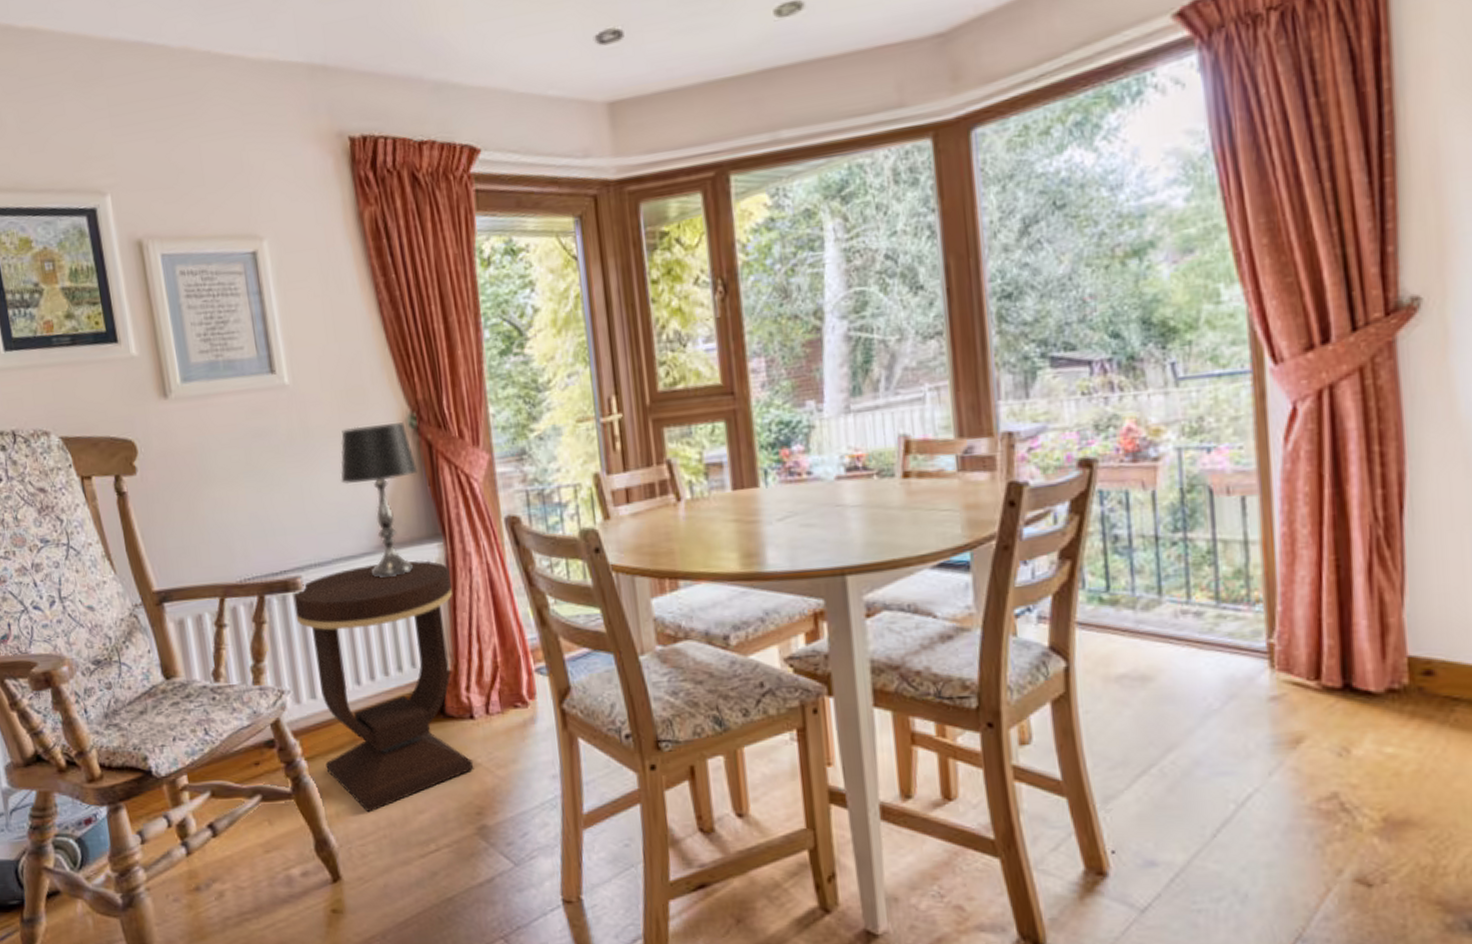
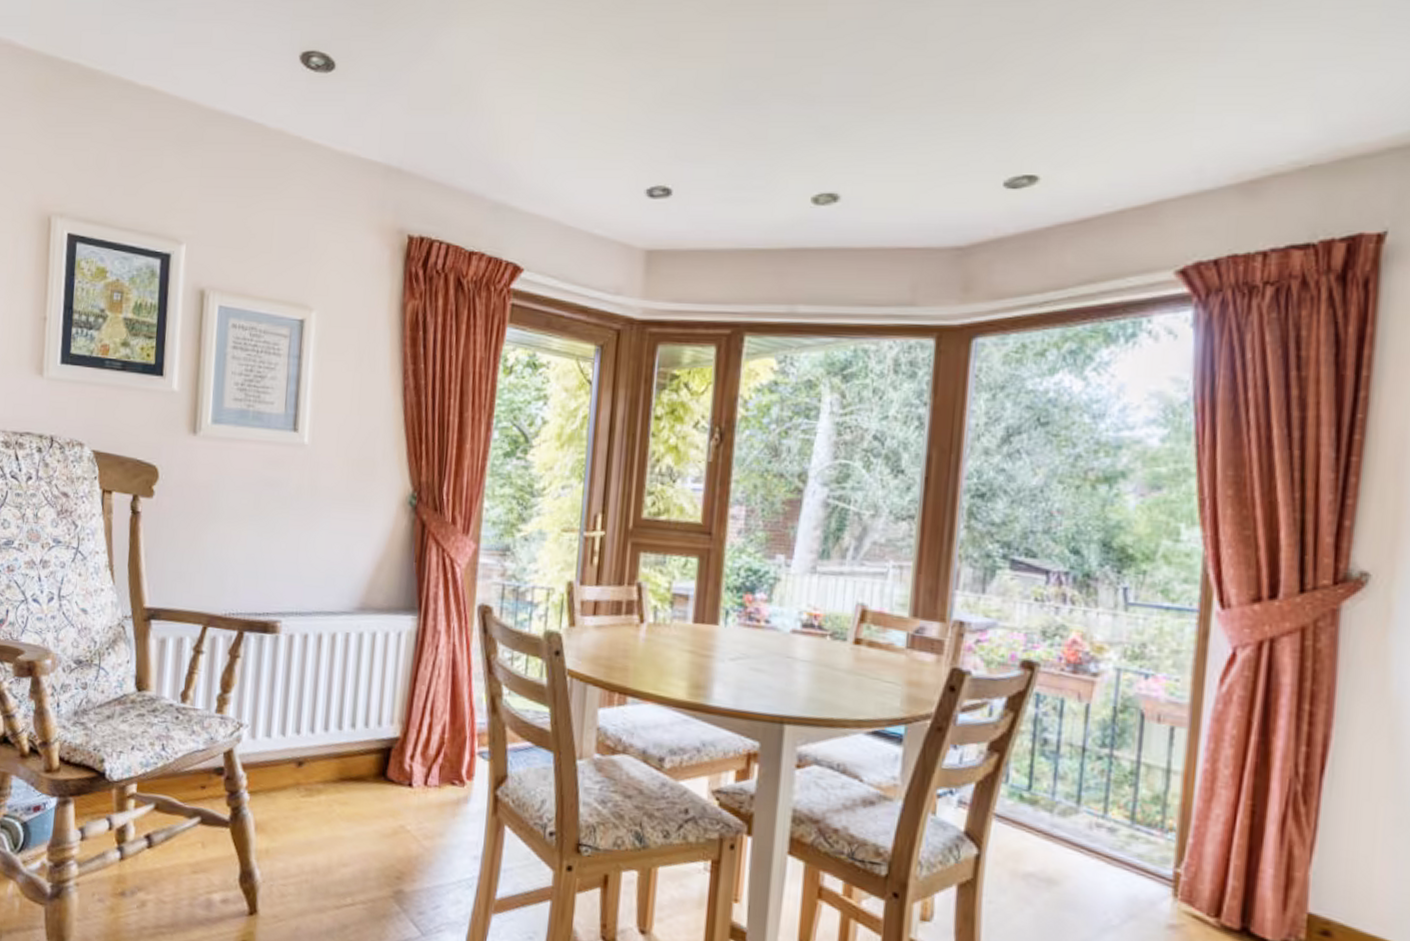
side table: present [293,561,474,813] -> none [265,623,418,856]
table lamp: present [340,422,418,578] -> none [336,494,408,640]

